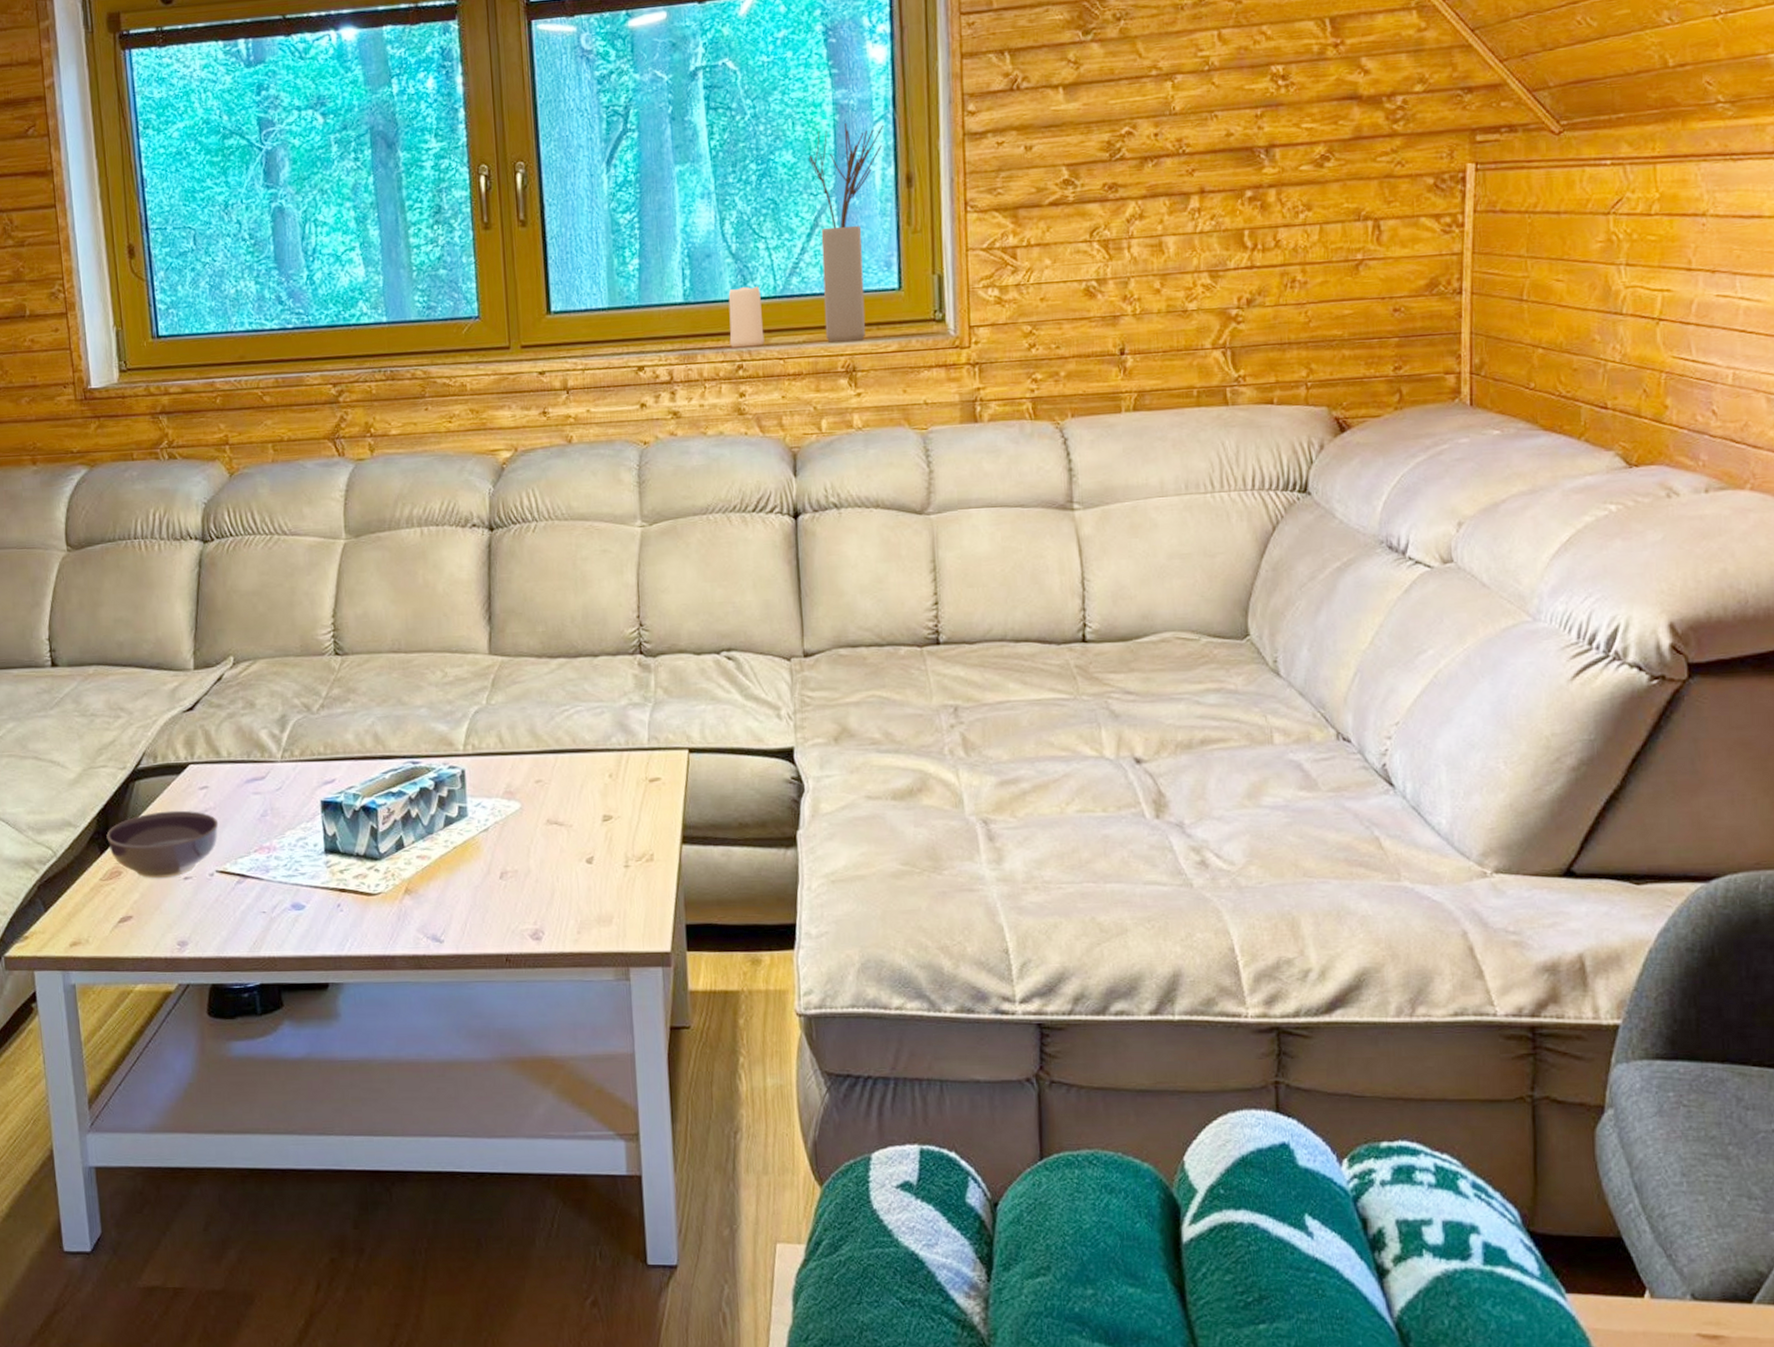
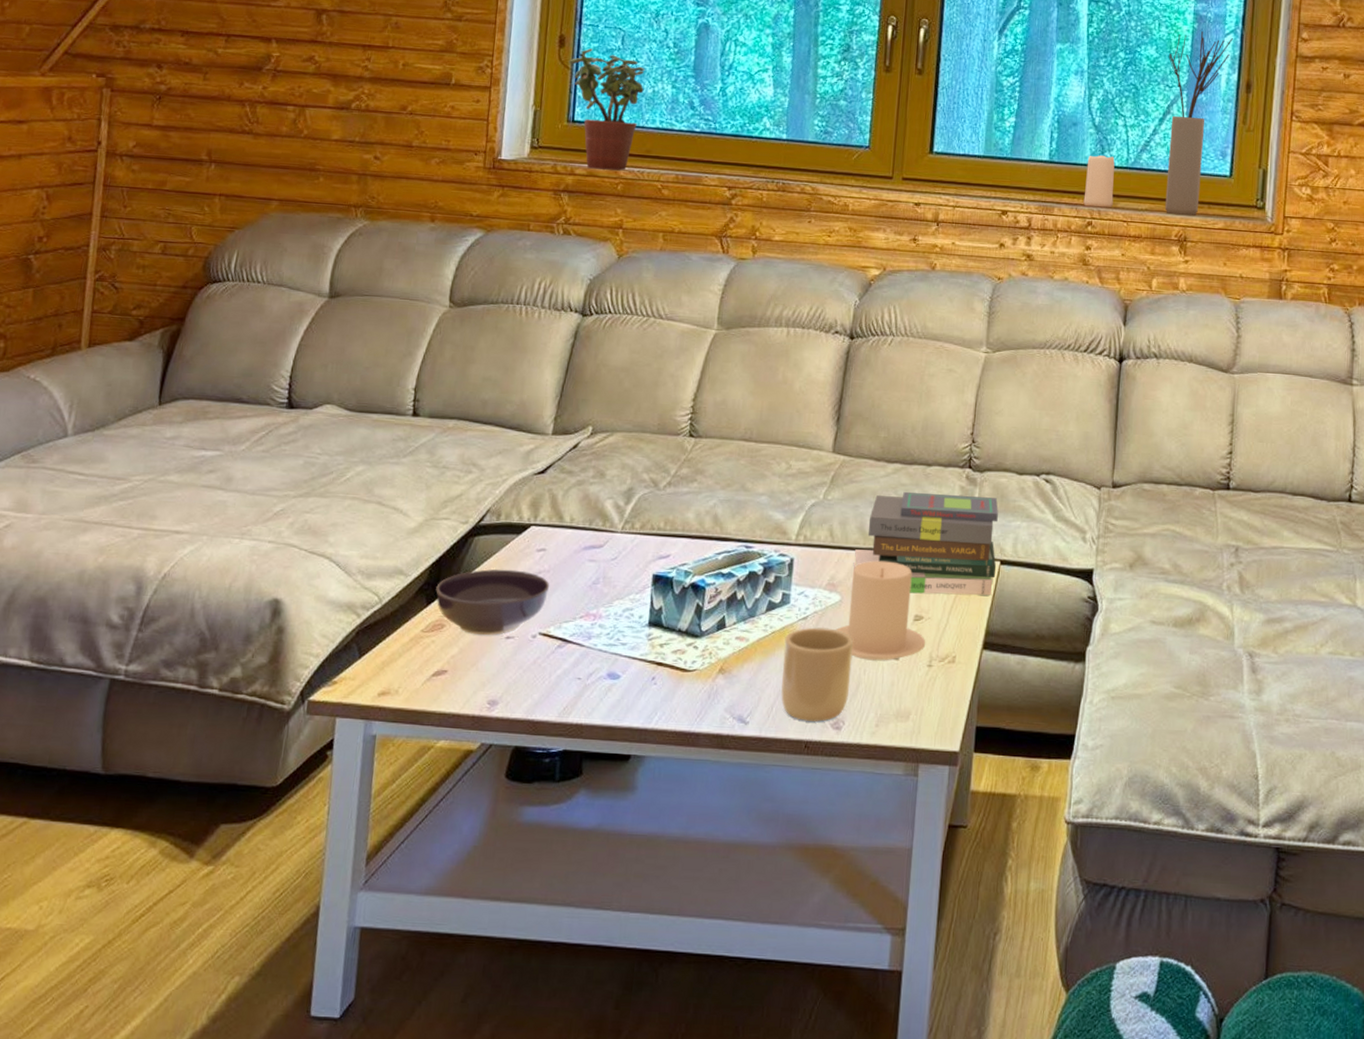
potted plant: none [142,254,226,385] -> present [569,48,645,171]
mug: none [468,837,545,934] -> present [781,627,854,722]
candle: none [520,762,619,867] -> present [835,560,926,661]
books: none [528,683,686,793] -> present [853,491,998,596]

